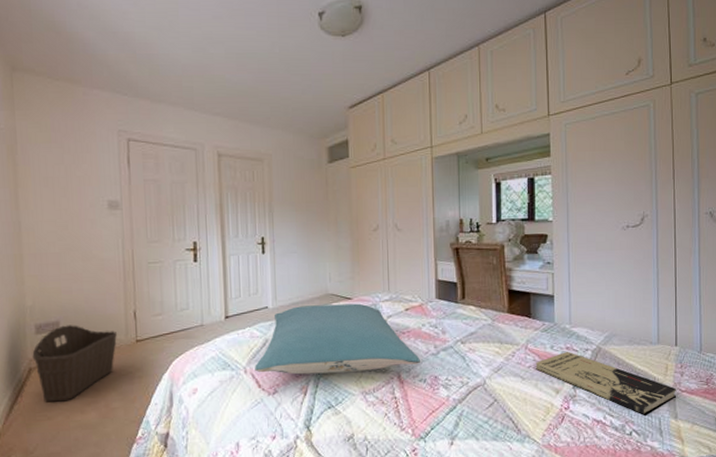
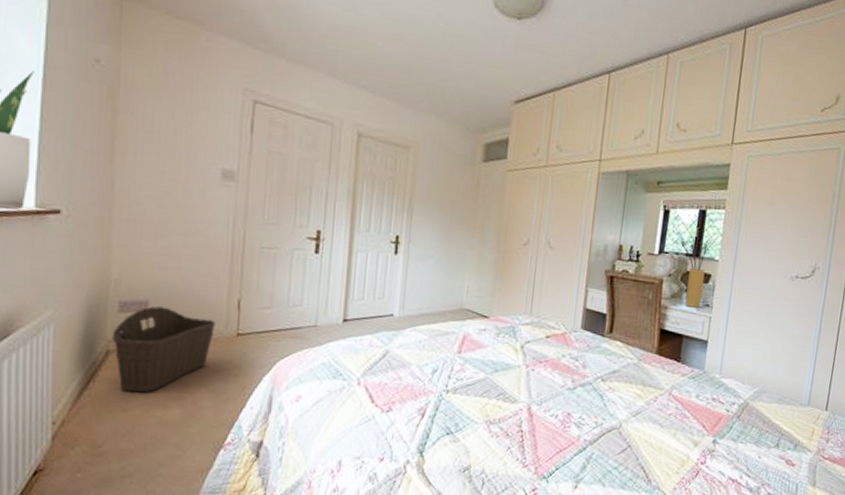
pillow: present [255,303,421,375] -> none [370,318,556,399]
vase: none [515,199,549,268] -> present [680,236,718,309]
book: present [536,352,677,416] -> none [677,403,820,481]

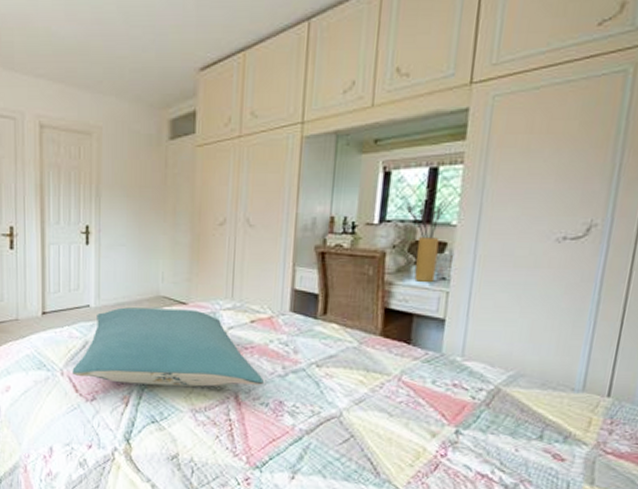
pillow: none [370,318,556,399] -> present [72,307,265,387]

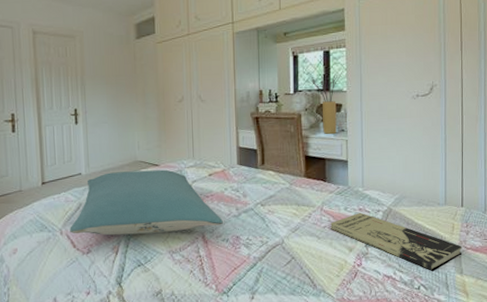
book: none [409,389,600,477] -> present [331,213,463,272]

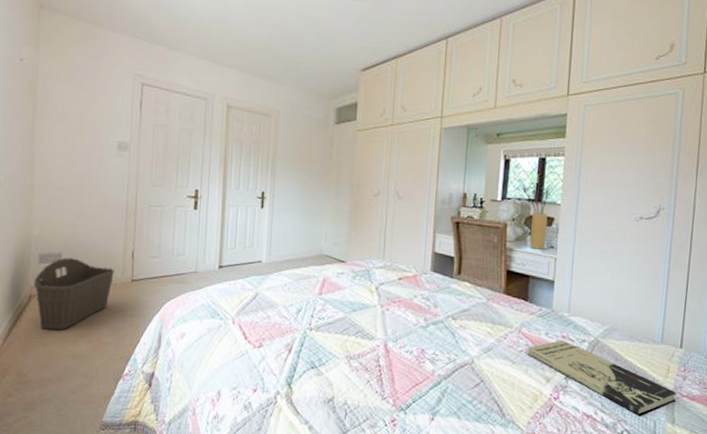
pillow: present [70,169,224,236] -> none [243,263,410,336]

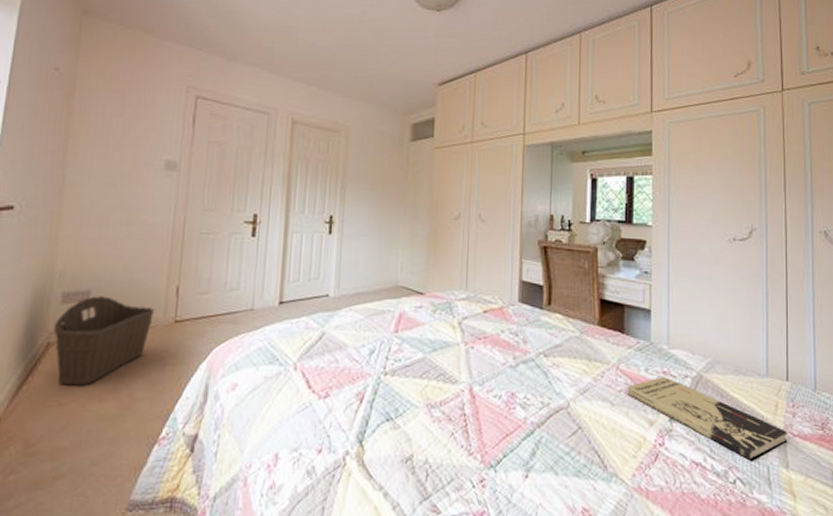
vase: present [522,182,559,251] -> none [611,202,649,277]

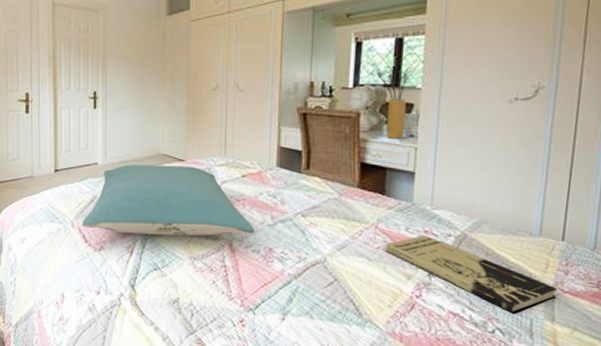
pillow: none [306,297,497,380] -> present [82,164,256,236]
vase: none [611,202,649,277] -> present [376,64,419,140]

